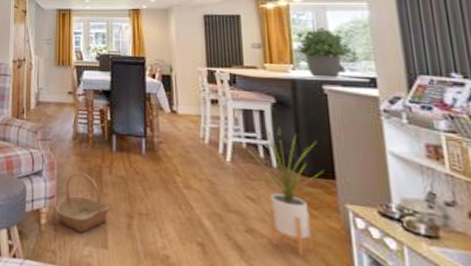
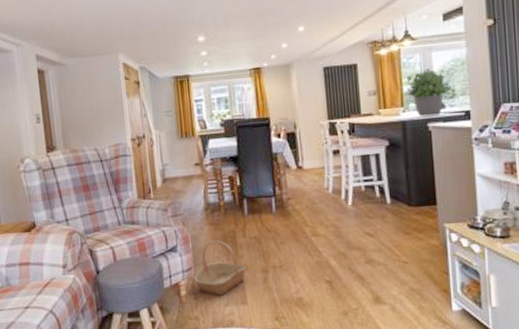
house plant: present [247,127,324,256] -> none [366,167,428,273]

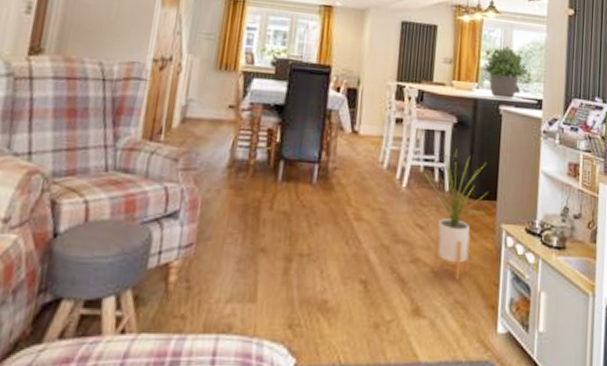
basket: present [194,240,246,296] -> none [192,210,265,287]
house plant: none [366,167,428,273] -> present [424,148,487,281]

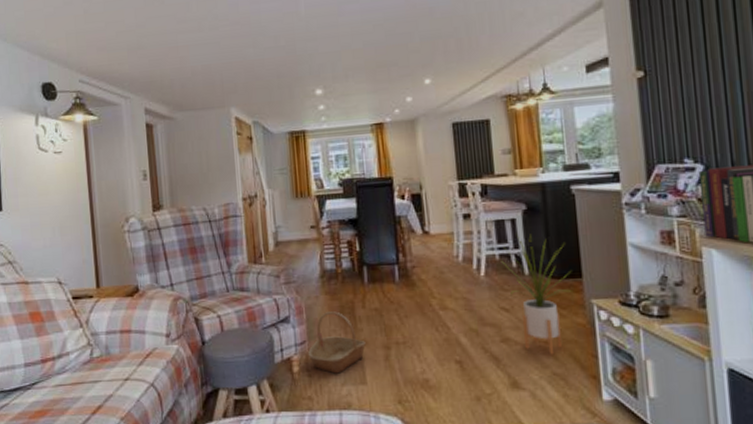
basket: none [192,210,265,287] -> present [308,311,366,374]
potted plant: present [483,46,529,100] -> none [545,125,598,179]

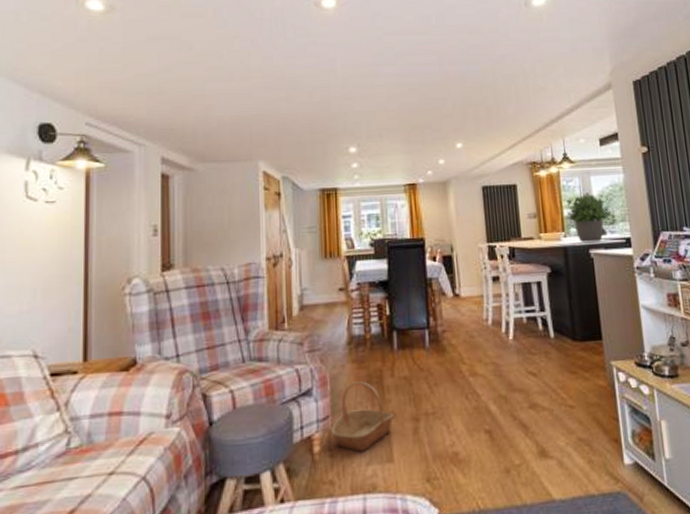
house plant: present [500,233,572,355] -> none [528,296,594,420]
potted plant: none [545,125,598,179] -> present [566,192,612,243]

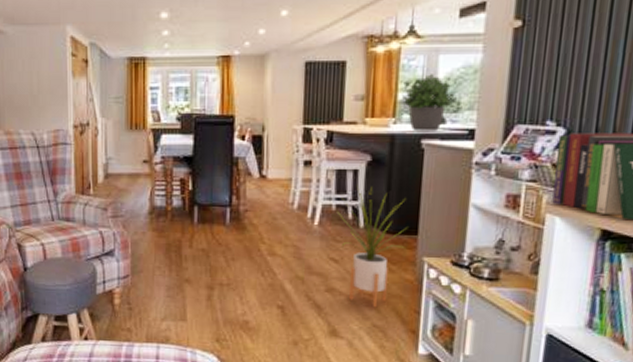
basket: present [331,381,394,452] -> none [131,248,189,309]
house plant: none [528,296,594,420] -> present [336,186,407,308]

